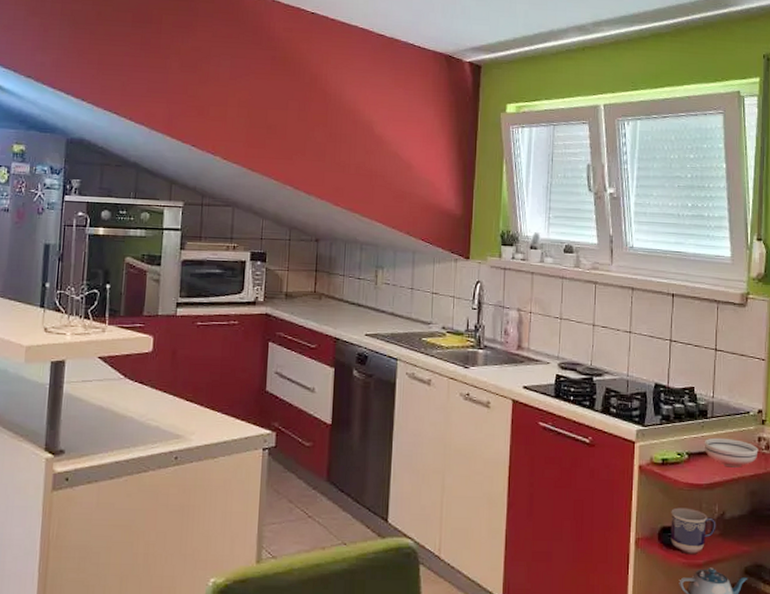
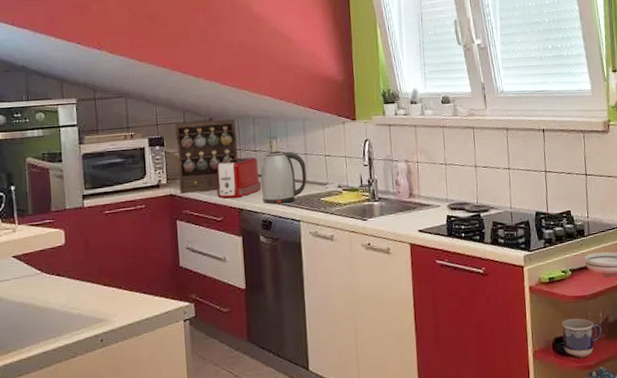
spice rack: none [276,239,342,316] -> present [174,118,238,194]
toaster: none [314,284,362,326] -> present [216,157,262,199]
kettle: none [361,281,411,339] -> present [259,151,307,205]

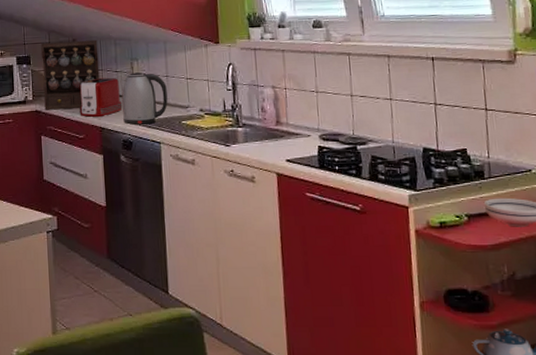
cup: present [561,318,602,359] -> none [455,269,507,317]

